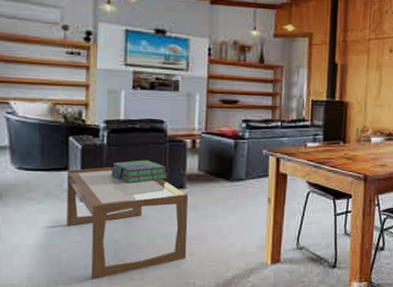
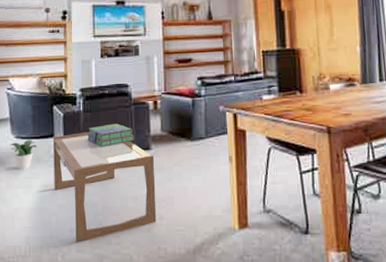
potted plant: none [9,172,46,204] -> present [10,140,37,170]

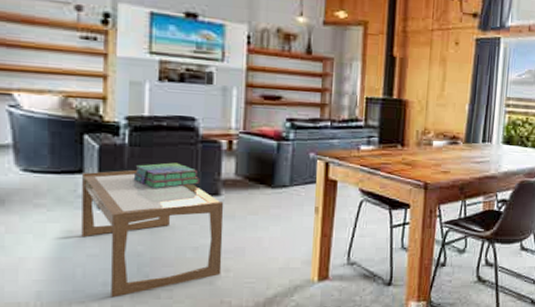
potted plant: present [10,140,37,170] -> none [12,174,57,212]

